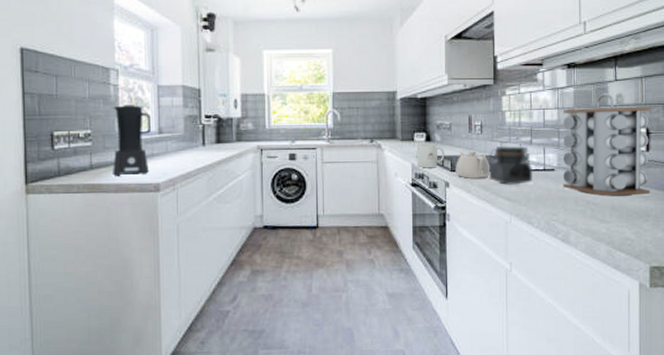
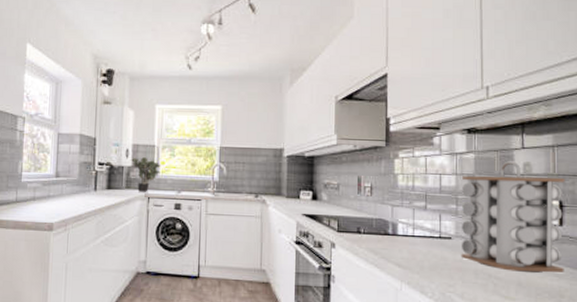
blender: present [113,105,152,176] -> none [13,149,51,214]
potted plant: none [239,107,272,144] -> present [130,157,161,192]
mug: present [416,144,445,168] -> none [301,202,331,227]
teapot: present [454,150,491,179] -> none [341,211,380,242]
jar: present [488,145,533,185] -> none [378,209,428,251]

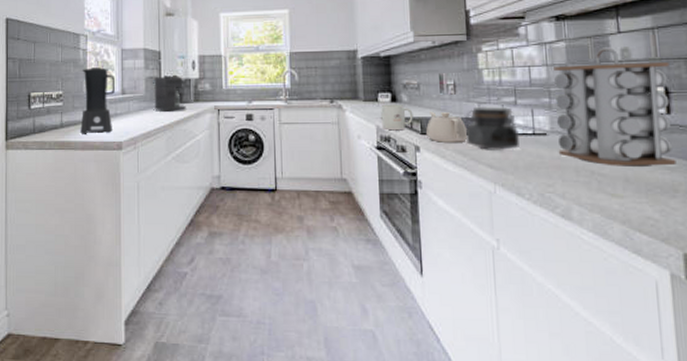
blender: none [13,149,51,214] -> present [80,67,116,134]
coffee maker: none [87,163,117,197] -> present [154,77,186,112]
potted plant: present [130,157,161,192] -> none [197,68,229,104]
mug: none [301,202,331,227] -> present [381,105,413,131]
teapot: none [341,211,380,242] -> present [425,111,468,142]
jar: none [378,209,428,251] -> present [465,106,520,150]

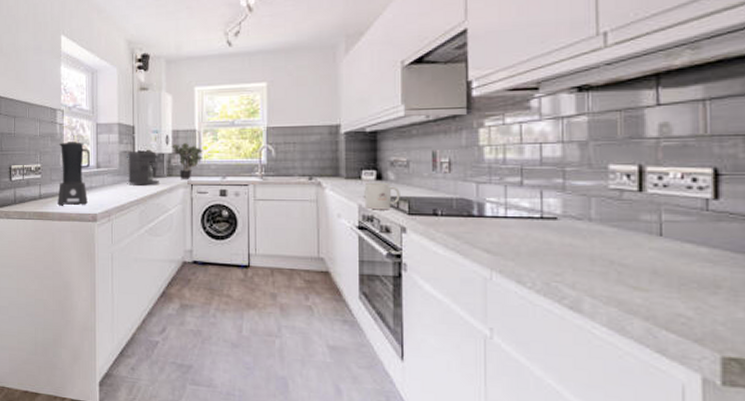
potted plant: none [197,68,229,104] -> present [170,143,203,179]
teapot: present [425,111,468,142] -> none [413,191,463,224]
jar: present [465,106,520,150] -> none [459,186,525,235]
spice rack: present [554,47,677,168] -> none [570,122,722,259]

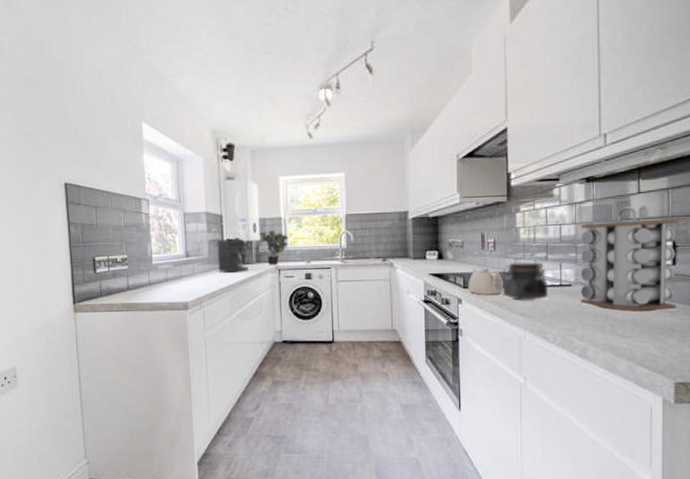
blender: present [58,141,91,206] -> none [146,231,180,296]
mug: present [364,183,400,210] -> none [428,262,457,286]
teapot: none [413,191,463,224] -> present [467,267,504,295]
jar: none [459,186,525,235] -> present [502,261,549,301]
spice rack: none [570,122,722,259] -> present [580,206,679,312]

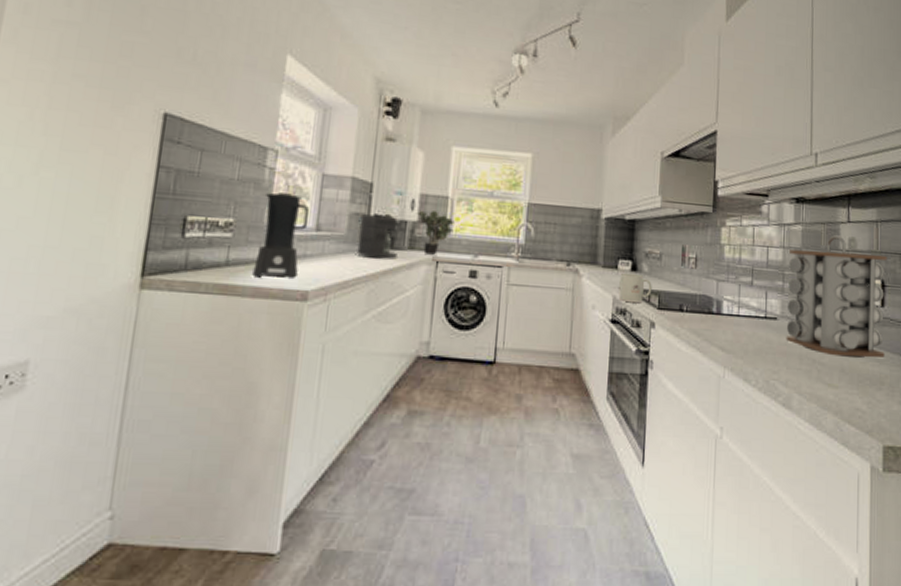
blender: none [146,231,180,296] -> present [252,192,310,278]
mug: none [428,262,457,286] -> present [618,274,652,304]
teapot: present [467,267,504,295] -> none [662,285,704,321]
jar: present [502,261,549,301] -> none [701,284,753,333]

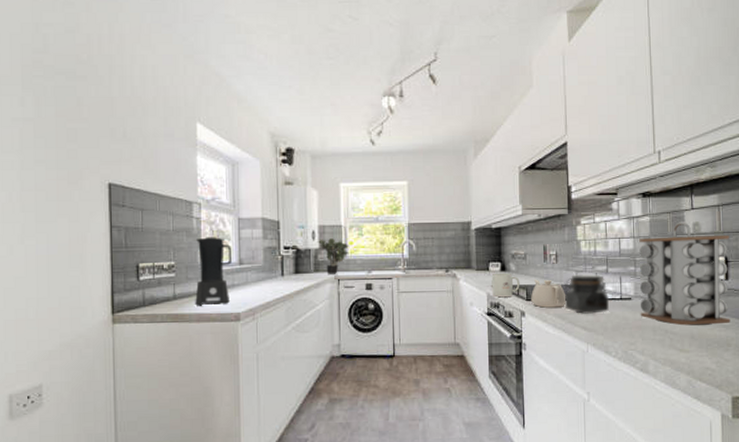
coffee maker: present [356,214,398,259] -> none [273,247,306,282]
teapot: none [662,285,704,321] -> present [530,279,567,308]
jar: none [701,284,753,333] -> present [564,274,610,314]

